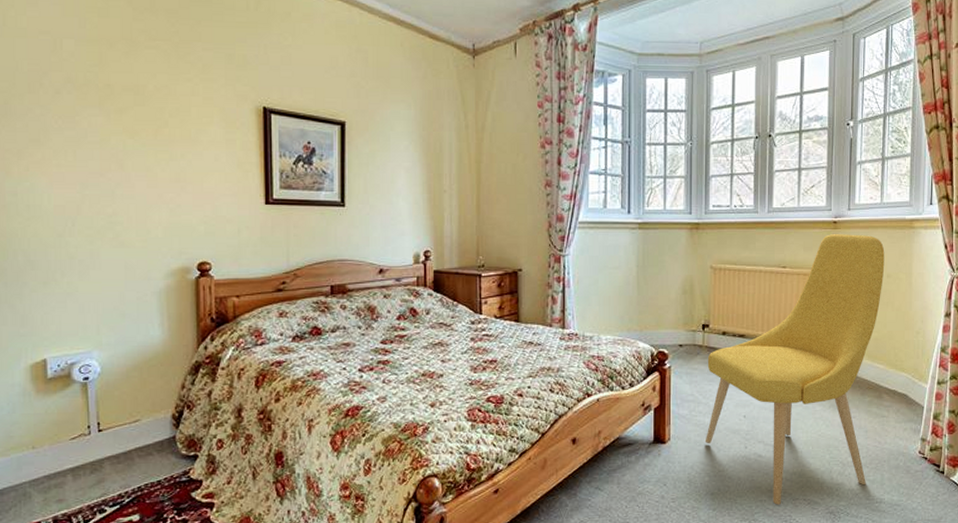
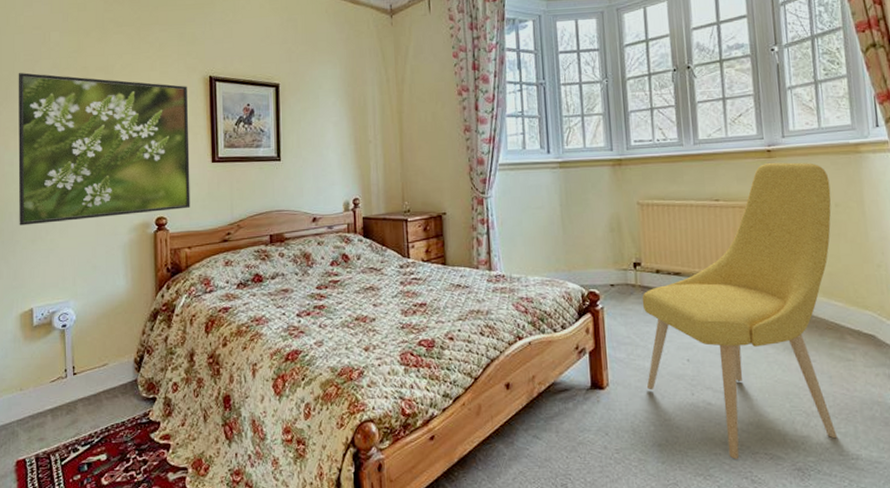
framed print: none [20,85,239,265] -> present [18,73,190,226]

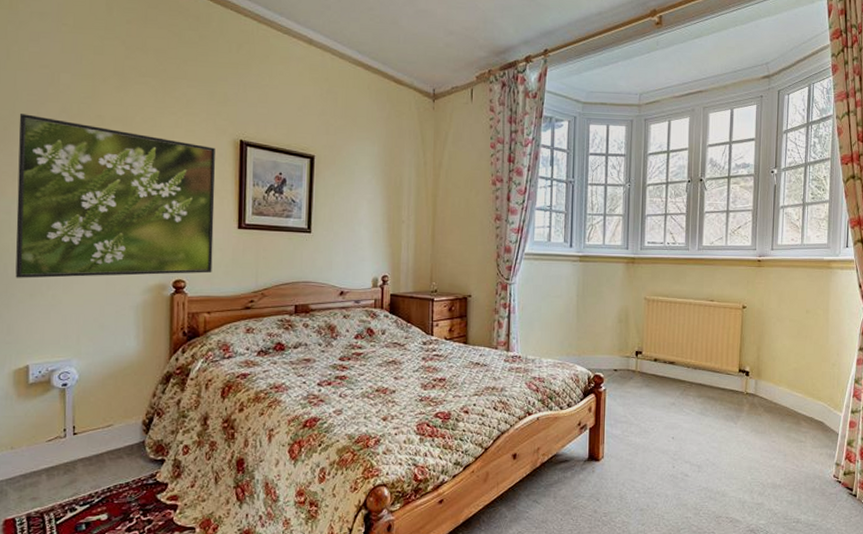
chair: present [642,162,837,459] -> none [635,272,804,522]

